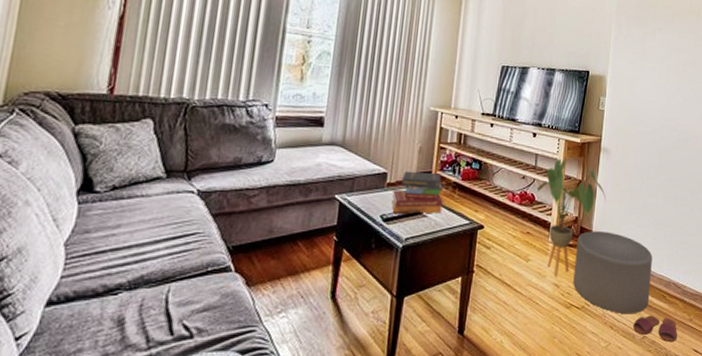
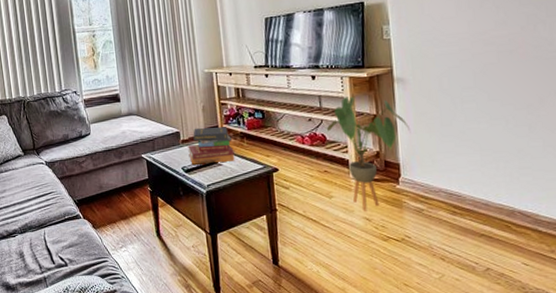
pouf: present [573,231,653,313] -> none [382,163,488,245]
slippers: present [633,315,677,342] -> none [471,246,535,274]

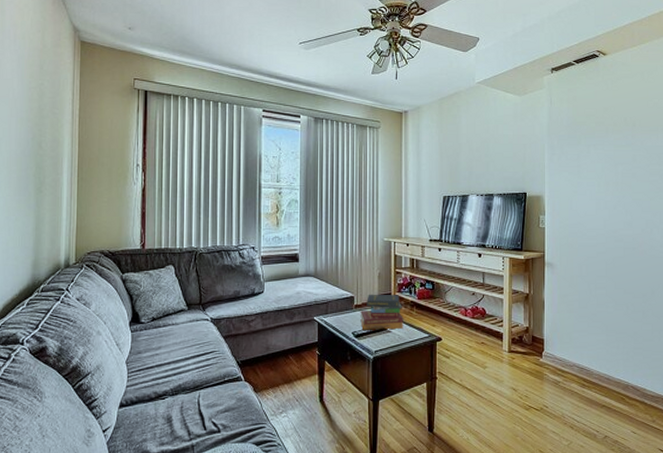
house plant: present [326,96,411,211] -> none [486,275,555,382]

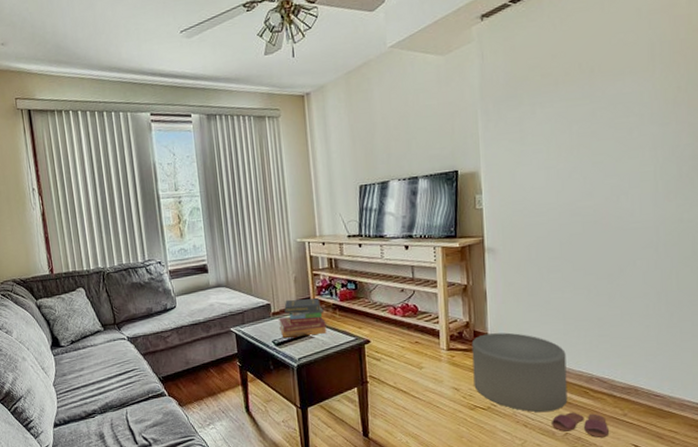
pouf: none [530,339,608,415] -> present [471,332,568,412]
slippers: none [594,416,640,441] -> present [552,412,609,437]

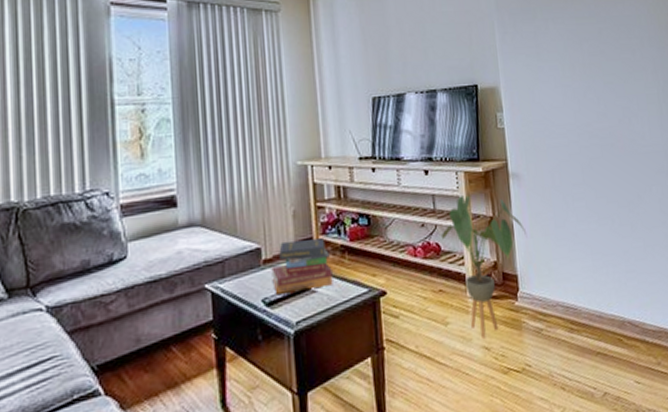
house plant: none [418,267,500,381] -> present [440,195,528,339]
pouf: present [471,332,568,412] -> none [501,272,603,370]
slippers: present [552,412,609,437] -> none [589,365,646,395]

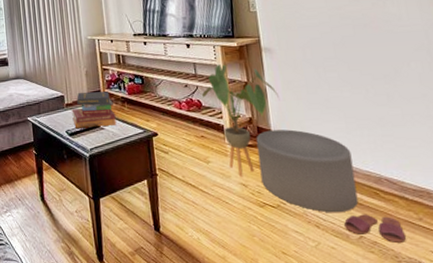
pouf: none [501,272,603,370] -> present [256,129,359,212]
slippers: none [589,365,646,395] -> present [344,214,406,243]

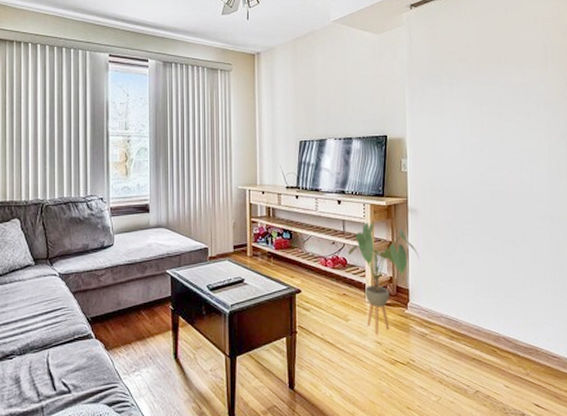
books: present [72,91,117,128] -> none [215,244,261,283]
pouf: present [256,129,359,212] -> none [394,289,478,369]
slippers: present [344,214,406,243] -> none [464,370,514,396]

